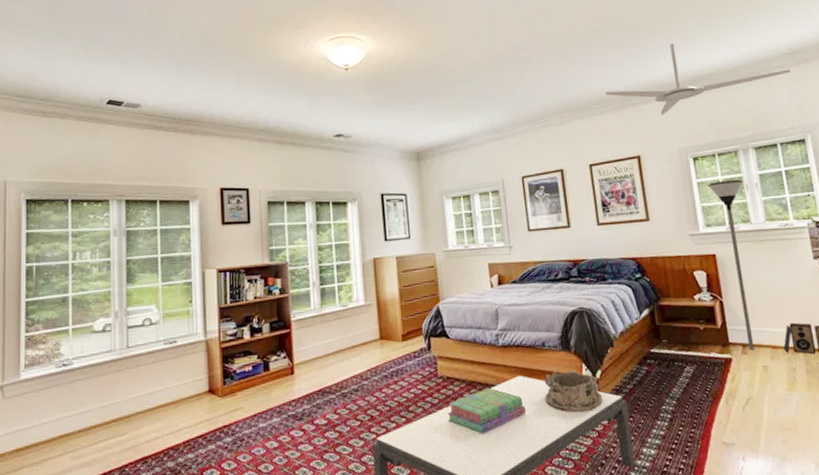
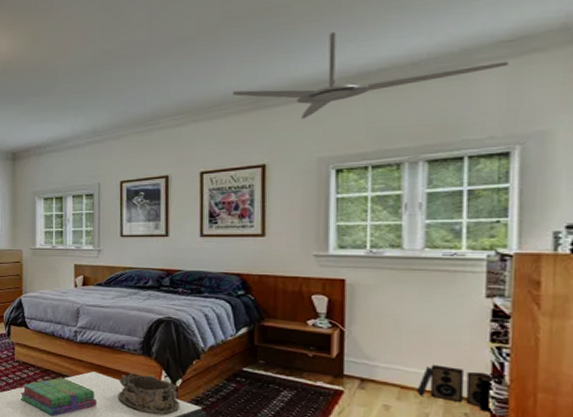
floor lamp: present [708,179,755,350] -> none [351,197,403,387]

